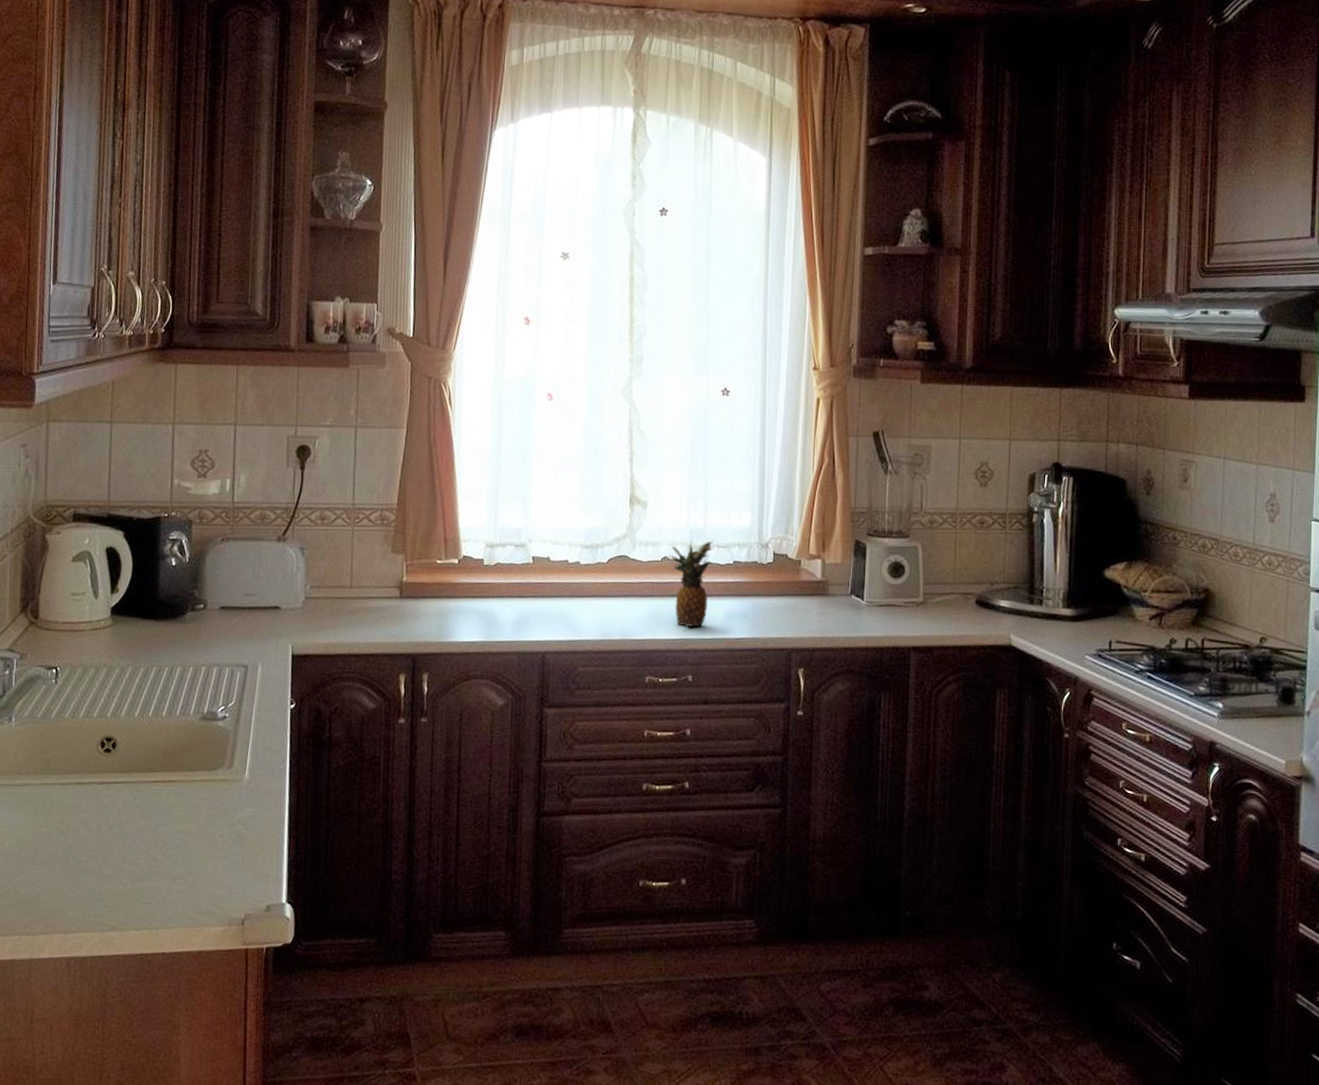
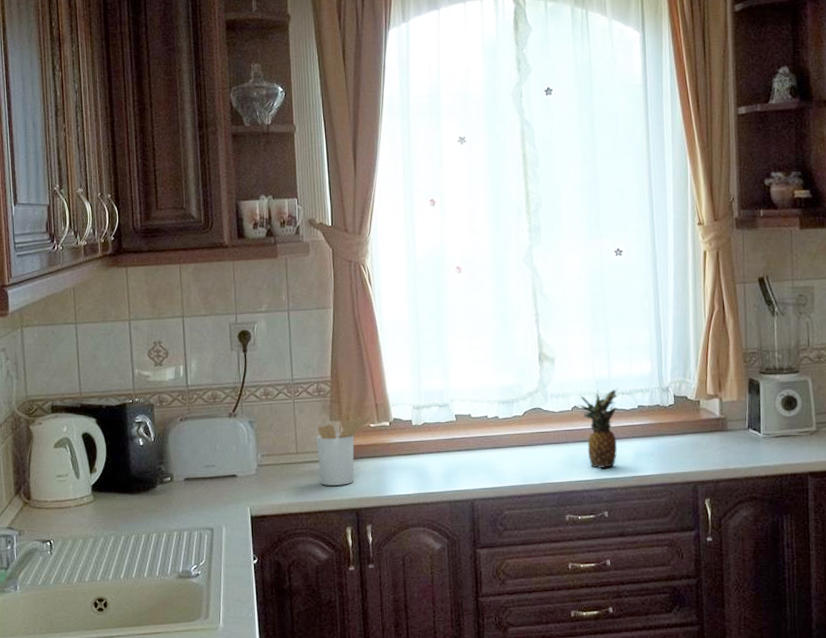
utensil holder: none [374,543,438,627] -> present [316,411,371,486]

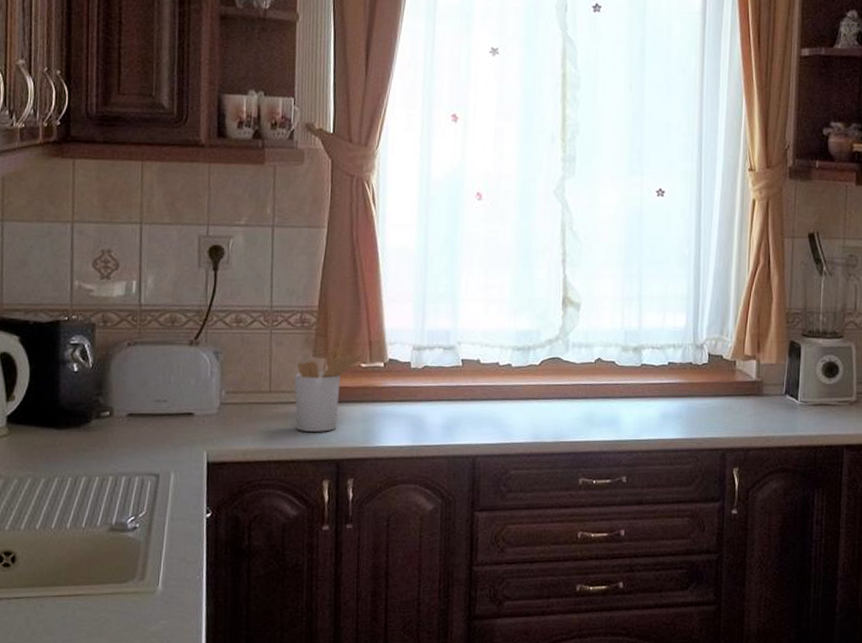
fruit: present [577,388,619,468] -> none [601,341,649,429]

